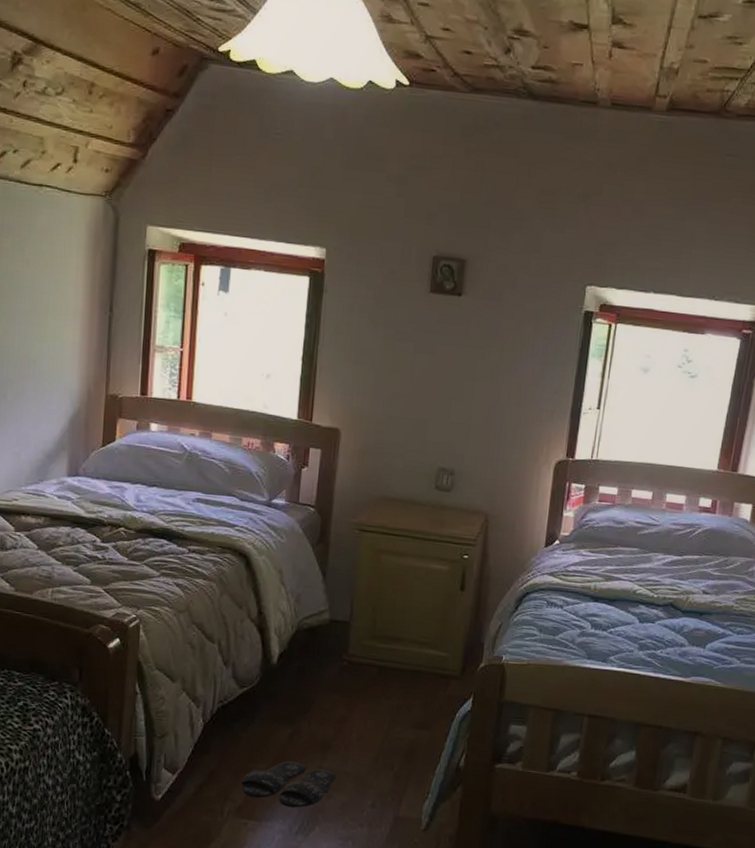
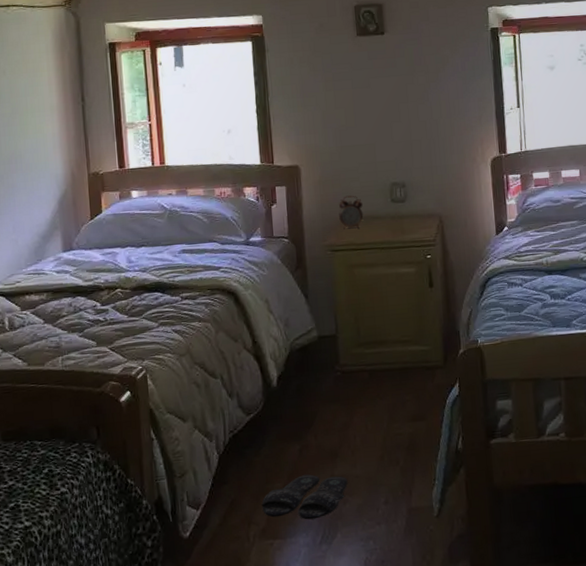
alarm clock: none [374,472,403,511] -> present [339,195,364,230]

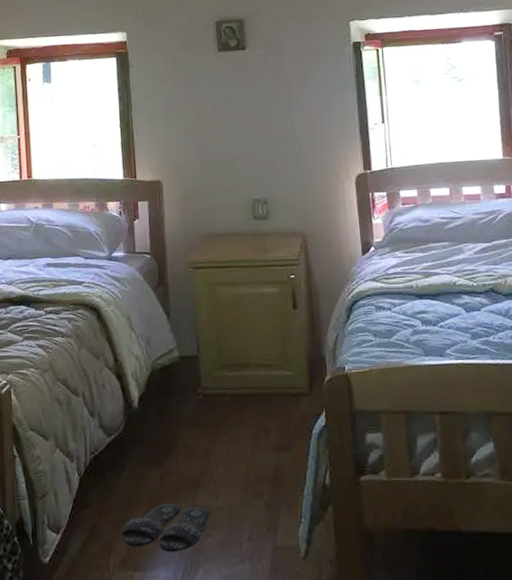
alarm clock: present [339,195,364,230] -> none [200,211,225,246]

